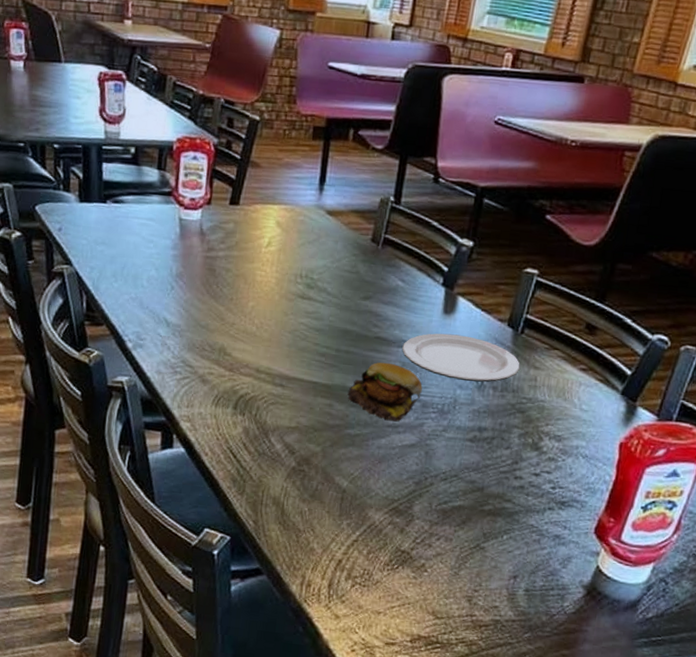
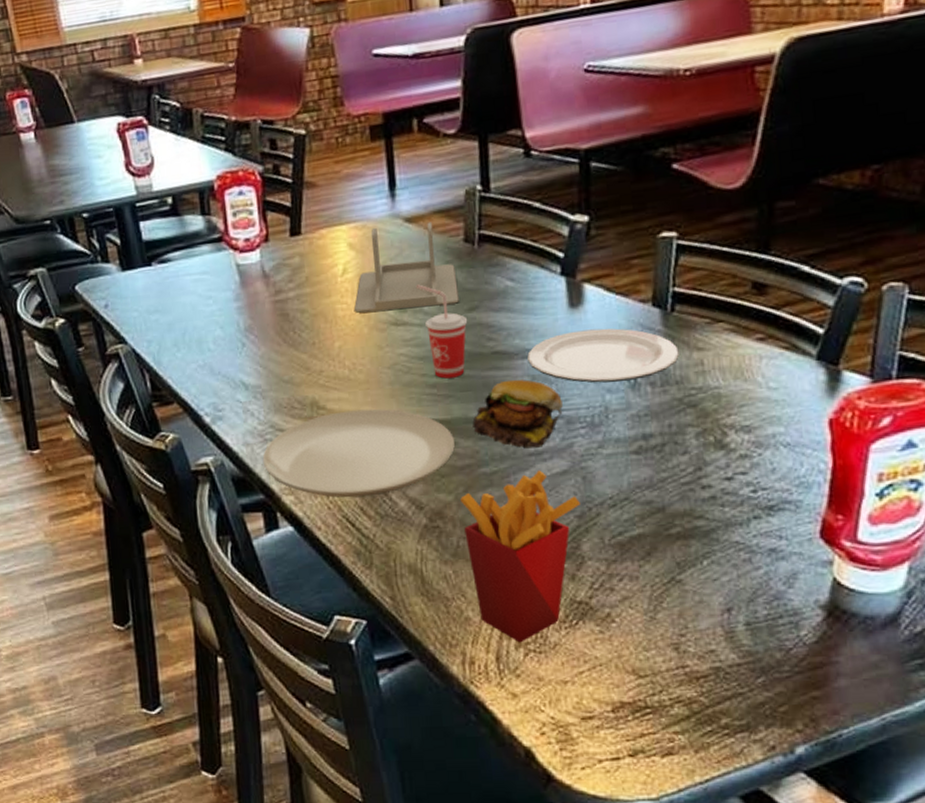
plate: none [169,361,331,436] -> present [262,409,455,498]
napkin holder: none [270,212,360,291] -> present [353,222,459,313]
french fries: none [322,440,420,576] -> present [460,470,581,643]
beverage cup: none [325,268,361,352] -> present [417,284,468,379]

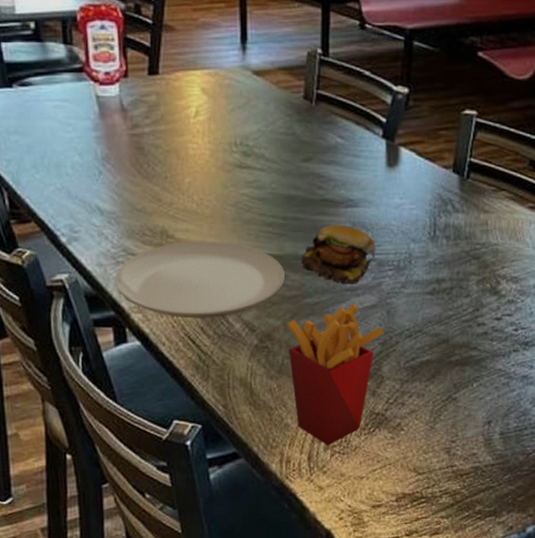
napkin holder: present [353,222,459,313] -> none [203,76,296,154]
beverage cup: present [417,284,468,379] -> none [261,133,303,219]
plate: present [527,328,679,383] -> none [350,187,470,233]

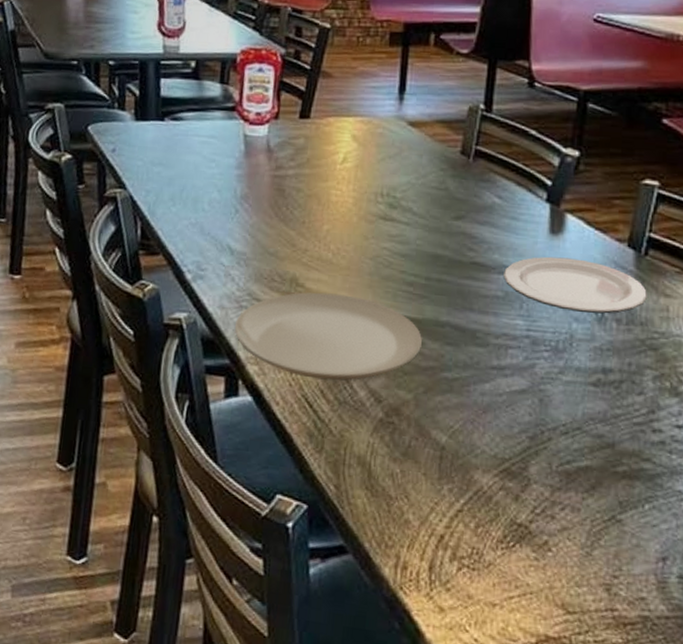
french fries: present [287,303,385,446] -> none [417,385,535,556]
burger: present [301,224,376,285] -> none [442,291,531,363]
plate: none [350,187,470,233] -> present [504,256,647,314]

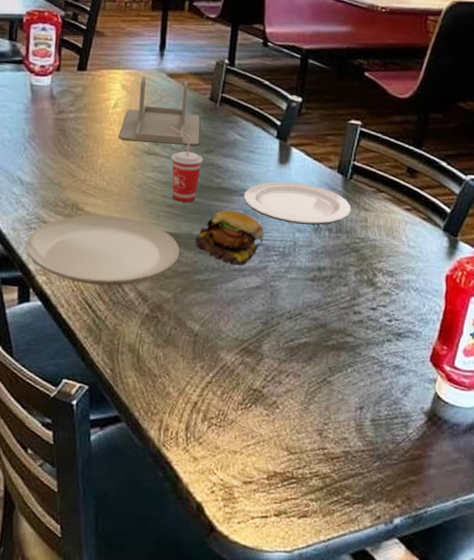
napkin holder: none [347,124,449,210] -> present [118,76,200,146]
beverage cup: none [410,185,453,280] -> present [169,126,204,202]
burger: none [442,291,531,363] -> present [195,210,264,266]

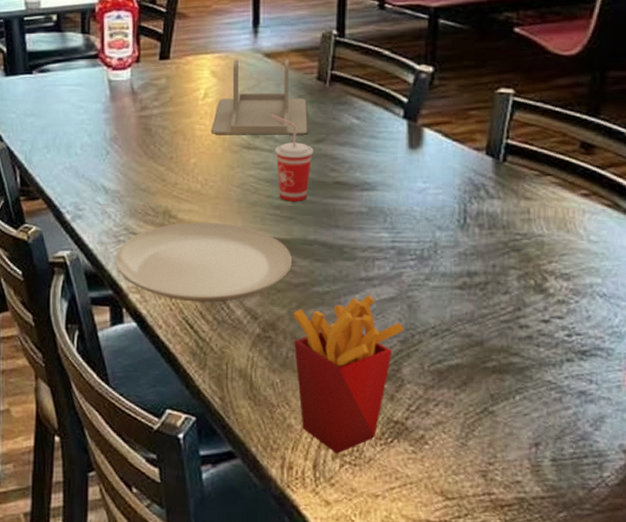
french fries: none [176,283,267,417] -> present [293,295,405,454]
burger: present [195,210,264,266] -> none [310,209,395,274]
plate: present [243,181,352,225] -> none [366,170,508,220]

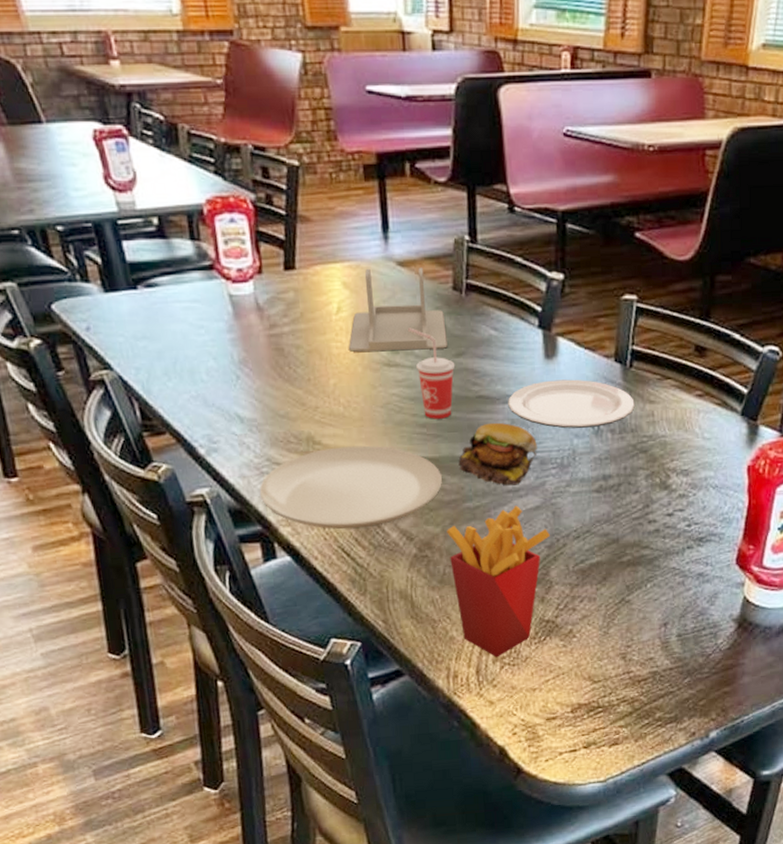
burger: none [310,209,395,274] -> present [458,422,537,486]
plate: none [366,170,508,220] -> present [508,379,635,429]

